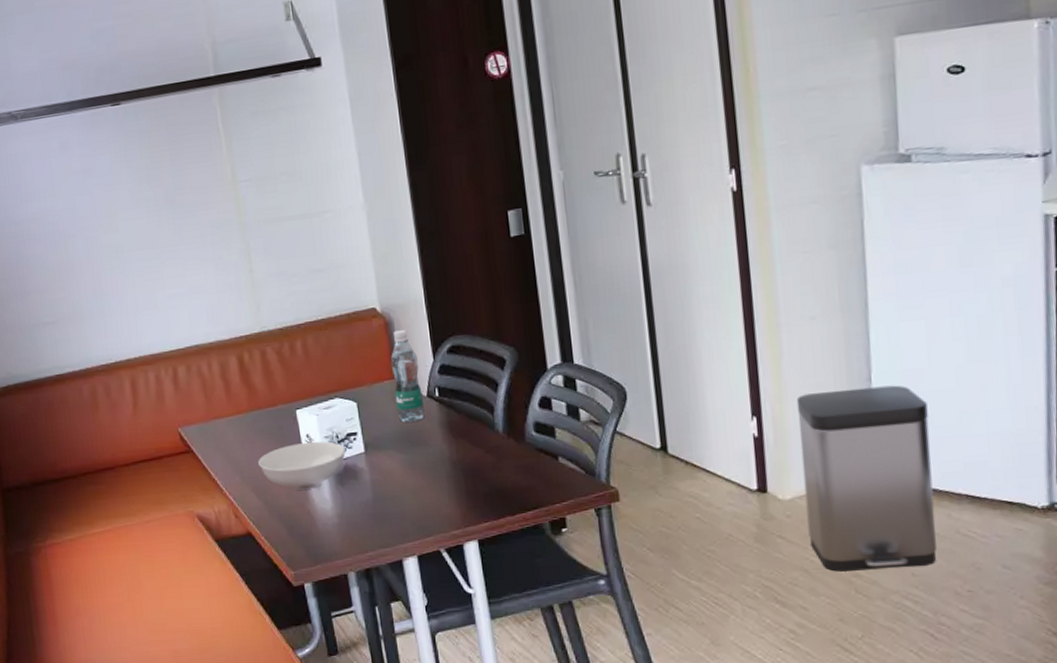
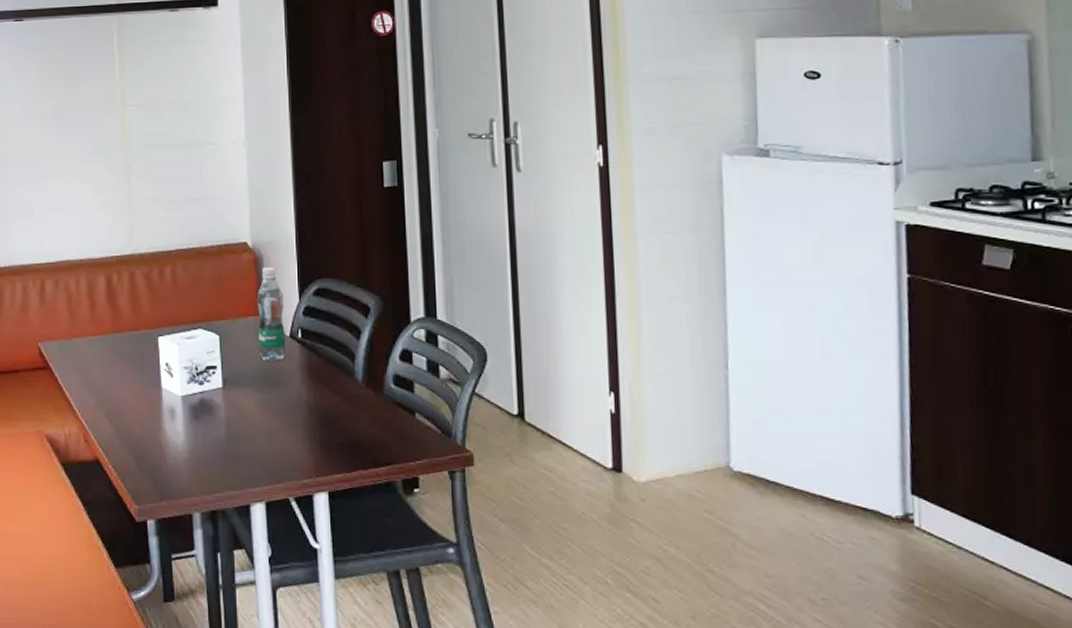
bowl: present [258,441,346,490] -> none [114,370,203,420]
pedal bin: present [796,385,936,572] -> none [654,374,791,567]

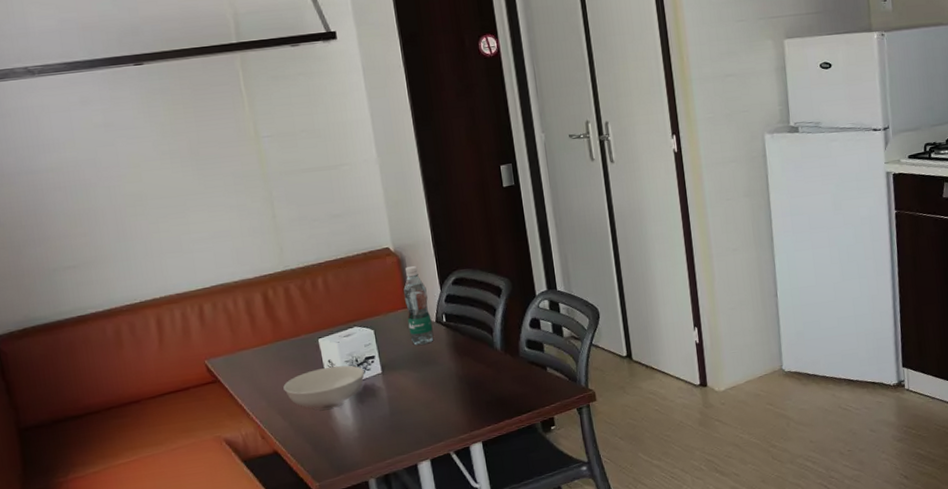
bowl: none [114,370,203,420] -> present [283,365,365,410]

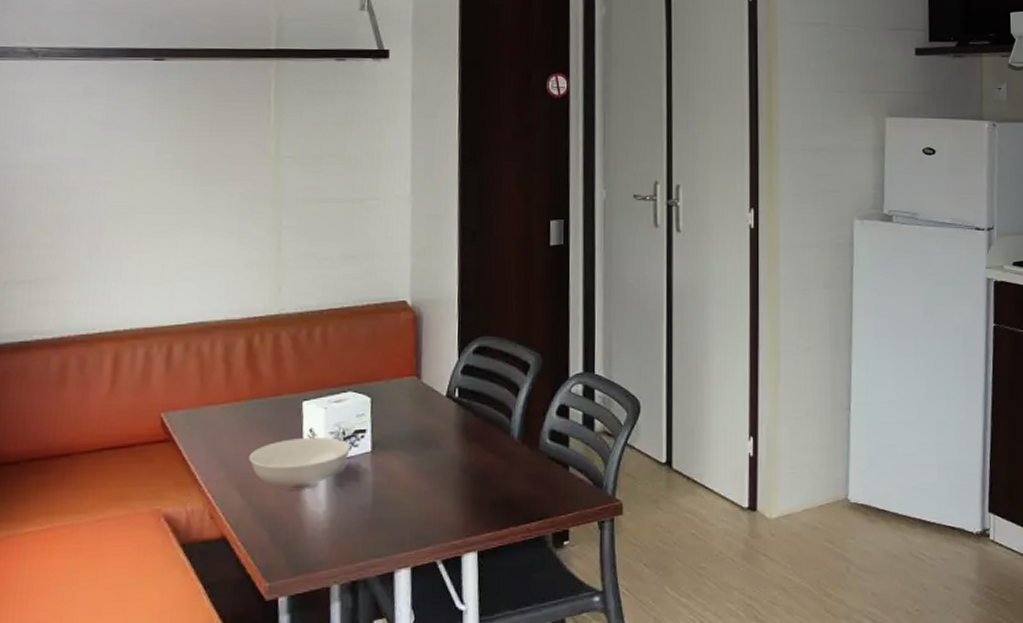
bottle: present [403,265,434,346] -> none [412,325,442,423]

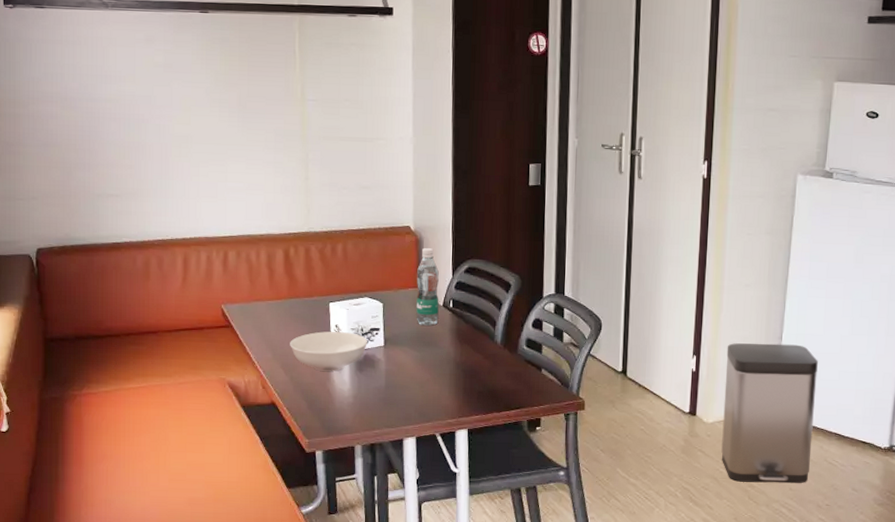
bottle: none [412,325,442,423] -> present [416,247,439,327]
pedal bin: none [788,415,894,591] -> present [721,343,818,483]

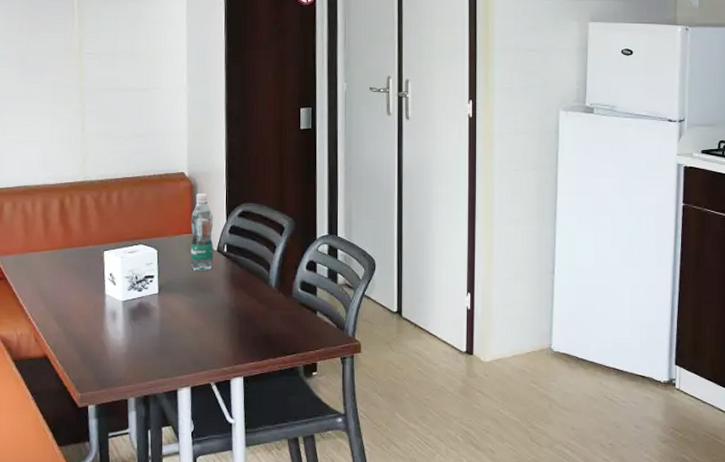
bowl: present [290,331,367,371] -> none [64,280,142,321]
pedal bin: present [721,343,818,483] -> none [500,278,592,423]

